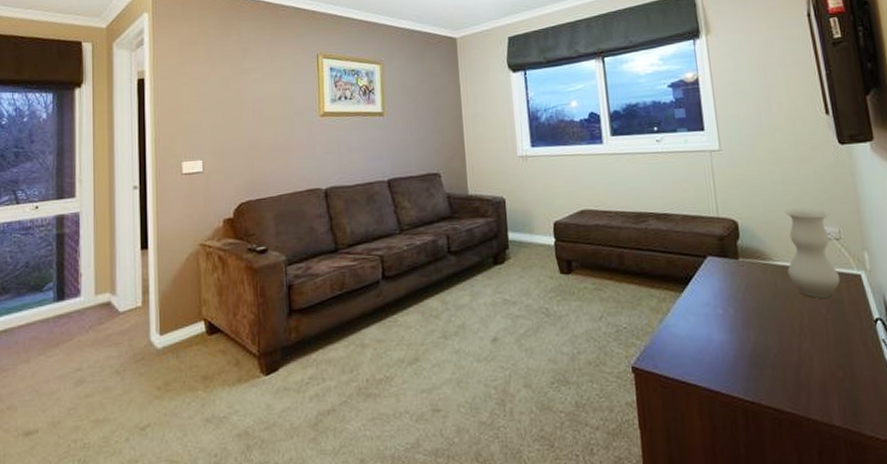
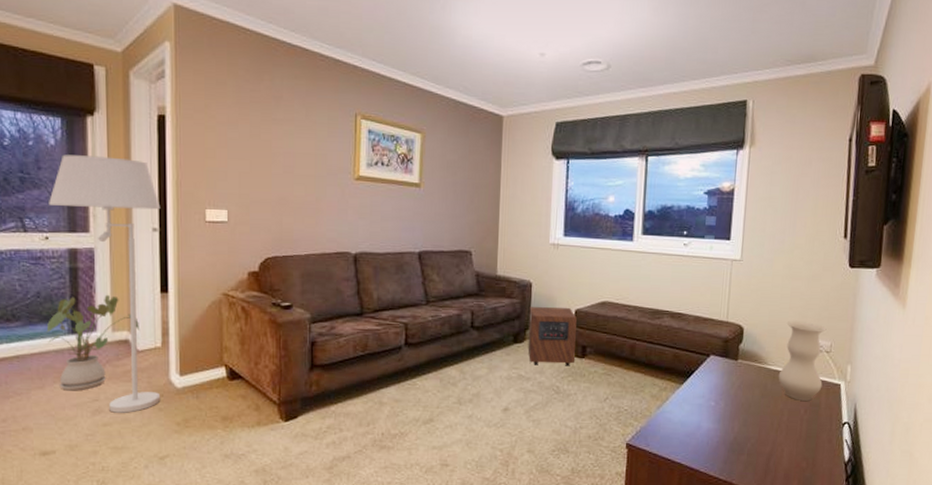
house plant: none [33,257,121,363] -> present [46,294,139,391]
floor lamp: none [40,123,142,382] -> present [49,154,161,413]
subwoofer: none [506,220,562,287] -> present [528,307,577,366]

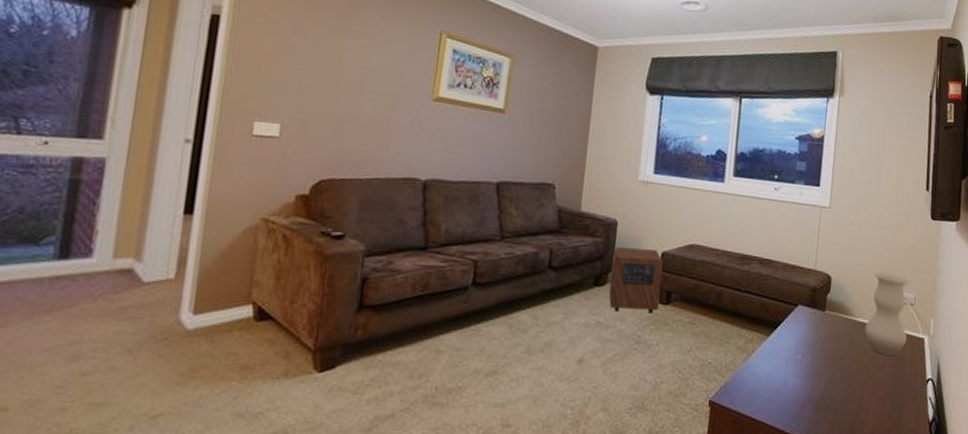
house plant: present [46,294,139,391] -> none [24,213,150,331]
floor lamp: present [49,154,161,413] -> none [56,48,199,360]

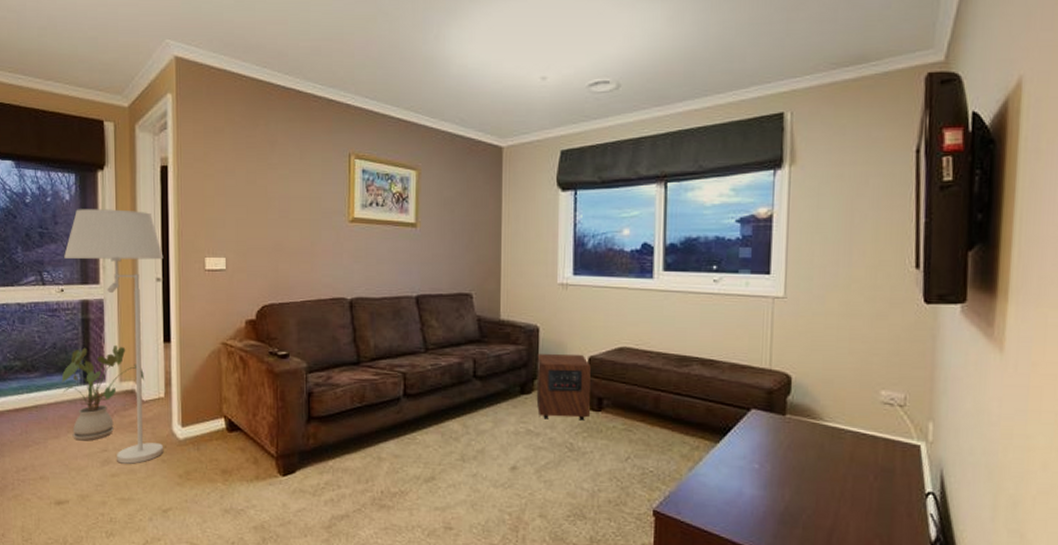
house plant: none [24,213,150,331] -> present [61,344,144,441]
floor lamp: none [56,48,199,360] -> present [64,209,164,464]
vase: present [864,271,911,356] -> none [838,368,898,465]

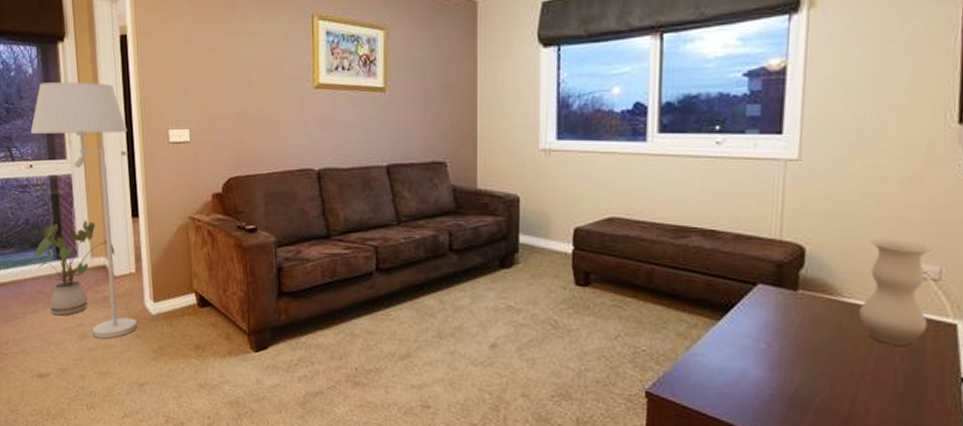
subwoofer: present [536,353,591,421] -> none [517,225,577,296]
vase: none [838,368,898,465] -> present [858,238,933,346]

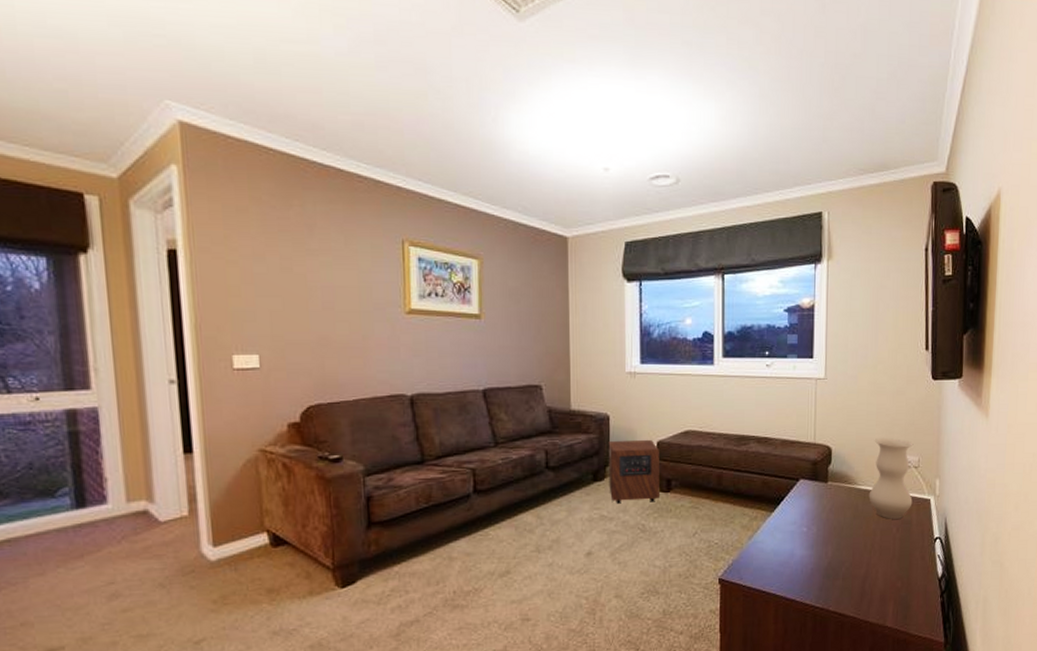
floor lamp: present [31,82,138,339] -> none [37,300,192,596]
house plant: present [36,220,115,316] -> none [43,459,160,576]
subwoofer: none [517,225,577,296] -> present [608,439,661,504]

